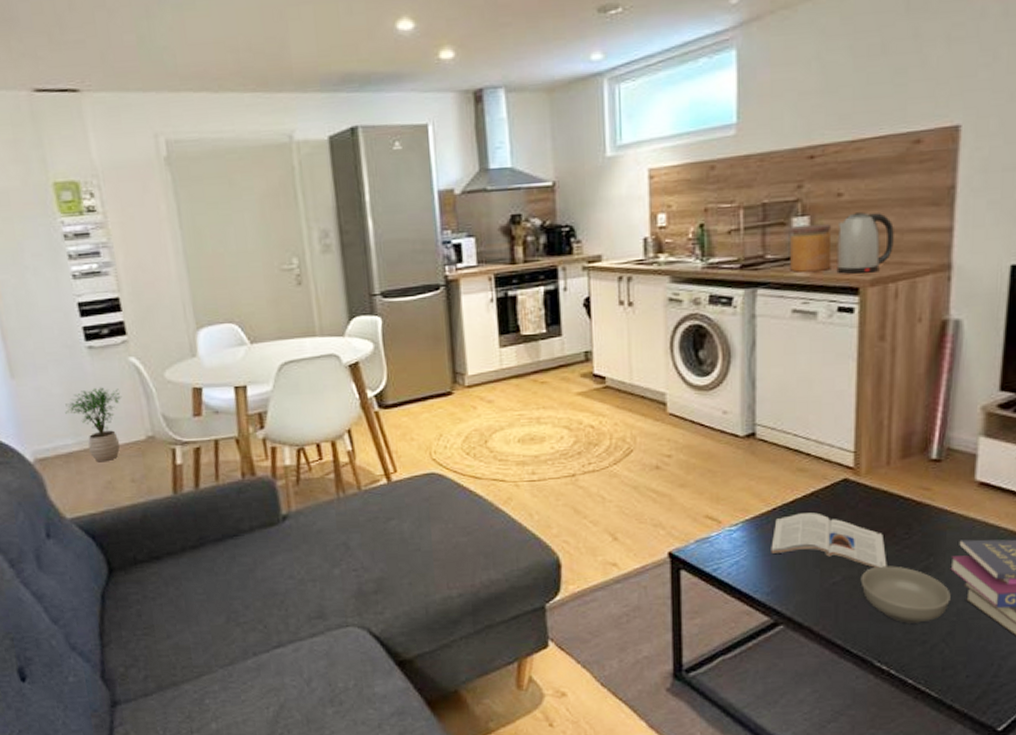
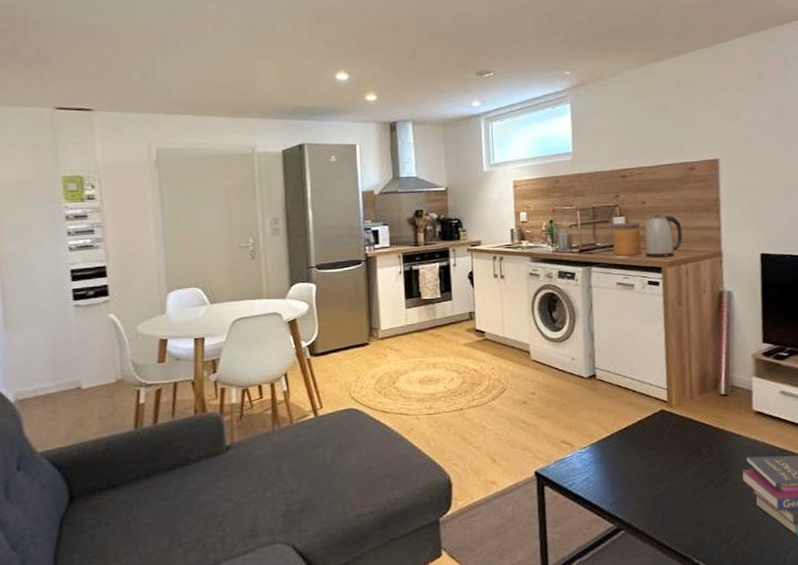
potted plant: present [65,387,123,463] -> none [48,338,99,402]
soap dispenser: none [701,228,731,270] -> present [551,223,573,253]
magazine: present [771,512,887,568] -> none [611,437,697,481]
bowl: present [860,566,951,623] -> none [678,478,745,526]

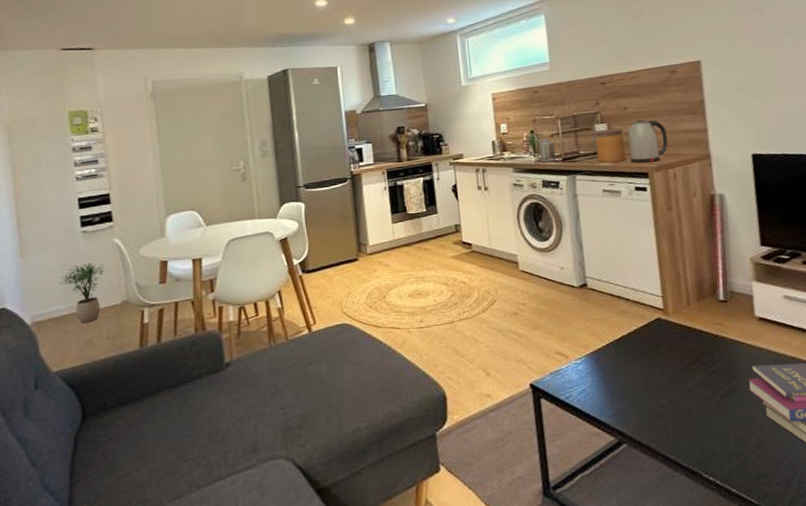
potted plant: none [48,338,99,402] -> present [60,262,106,324]

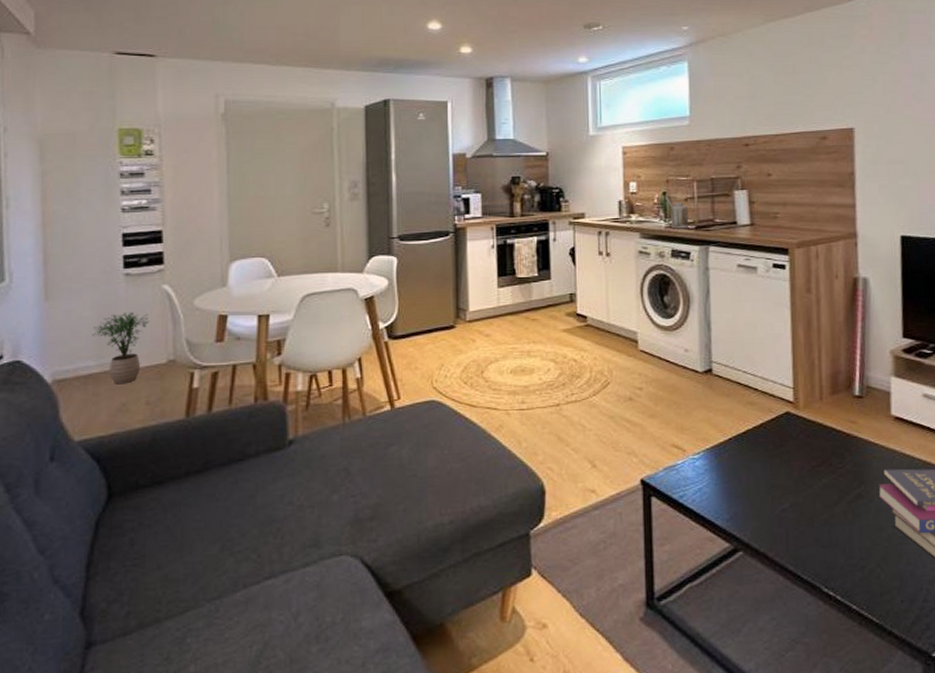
jar: present [594,128,627,163] -> none [733,196,766,235]
kettle: present [627,120,668,163] -> none [769,189,812,237]

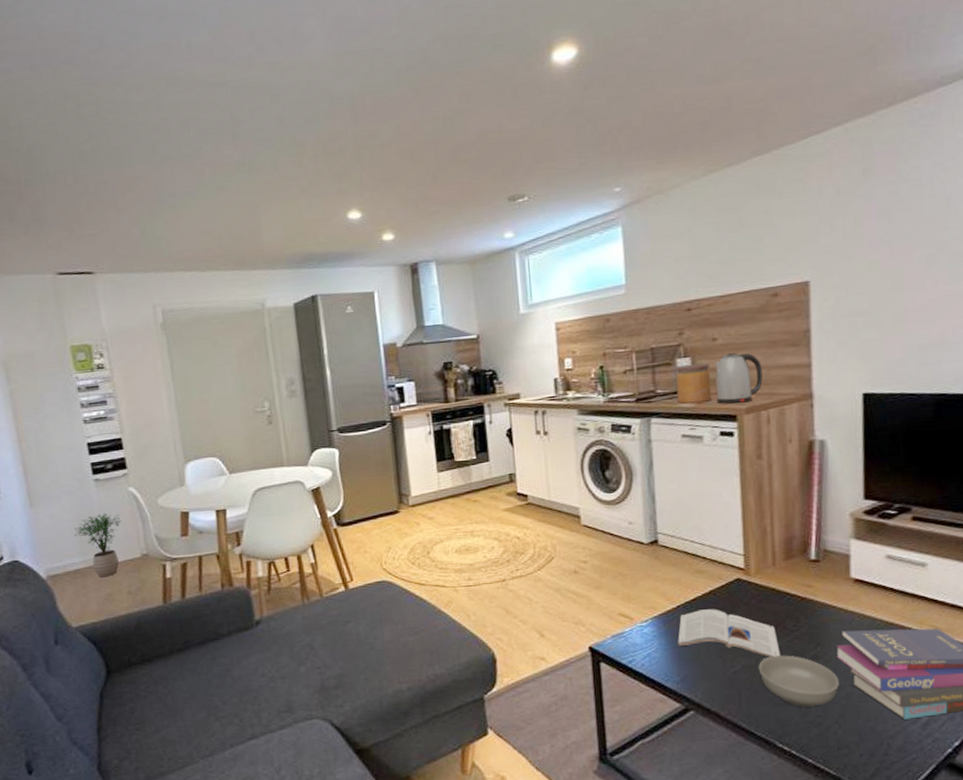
soap dispenser: present [664,195,688,229] -> none [601,369,628,403]
magazine: none [728,442,827,495] -> present [677,609,781,657]
jar: none [733,196,766,235] -> present [675,363,712,404]
kettle: none [769,189,812,237] -> present [715,353,763,404]
bowl: none [805,493,881,549] -> present [758,655,839,707]

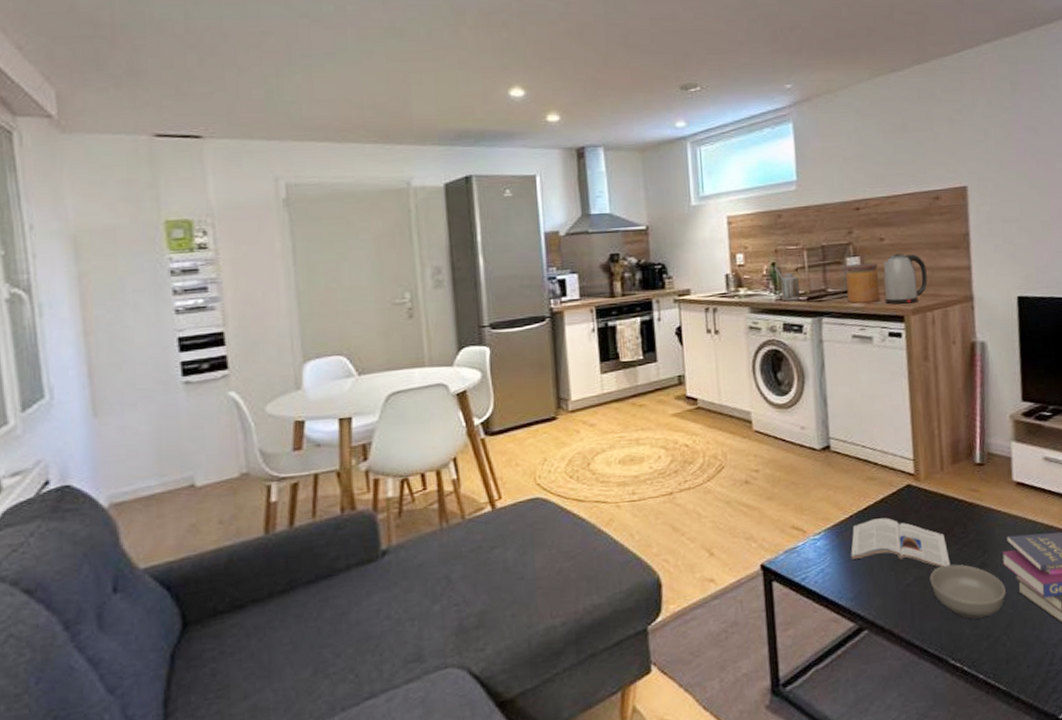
potted plant: present [74,513,122,578] -> none [151,423,217,504]
soap dispenser: none [601,369,628,403] -> present [773,266,800,302]

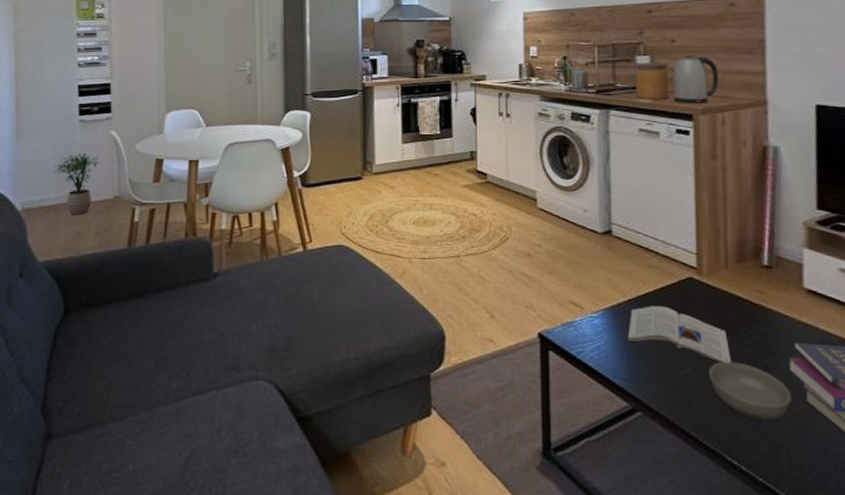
potted plant: none [151,423,217,504] -> present [53,153,100,215]

